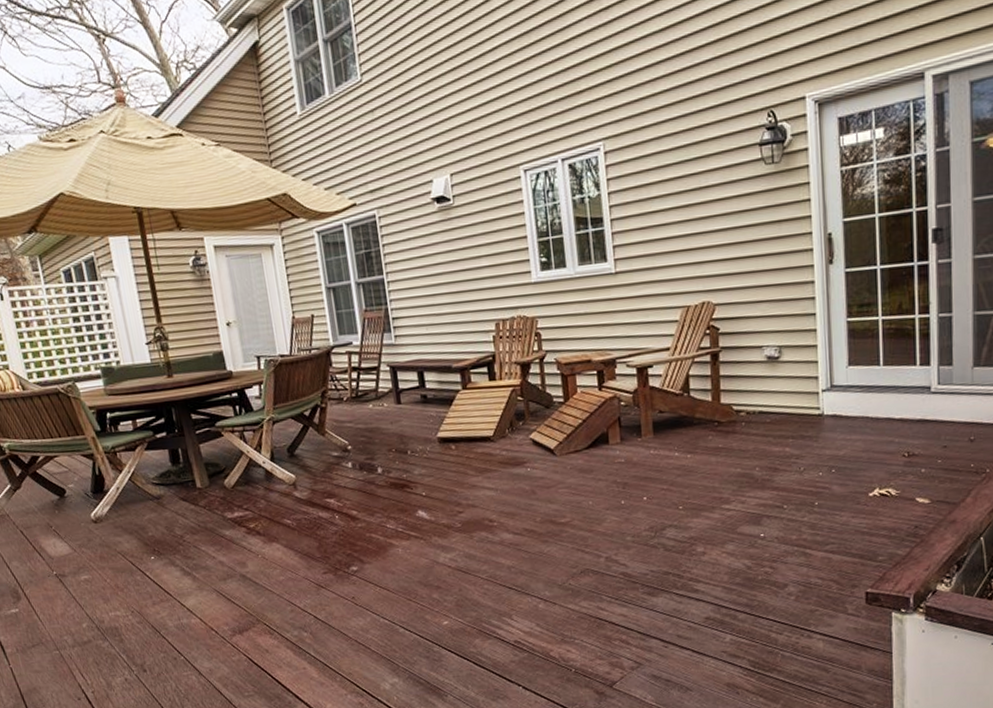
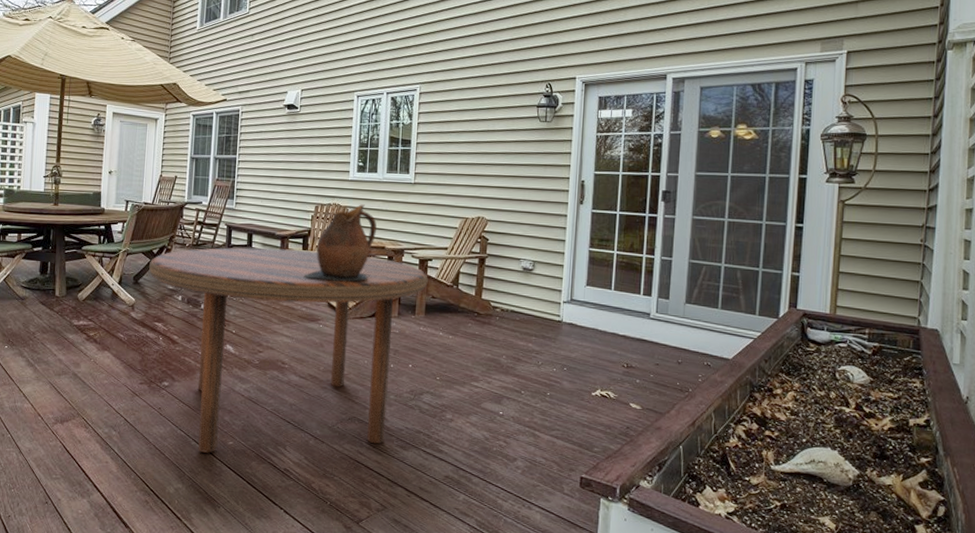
dining table: none [303,374,652,639] -> present [149,247,428,453]
ceramic pitcher: none [497,311,579,416] -> present [304,204,377,282]

